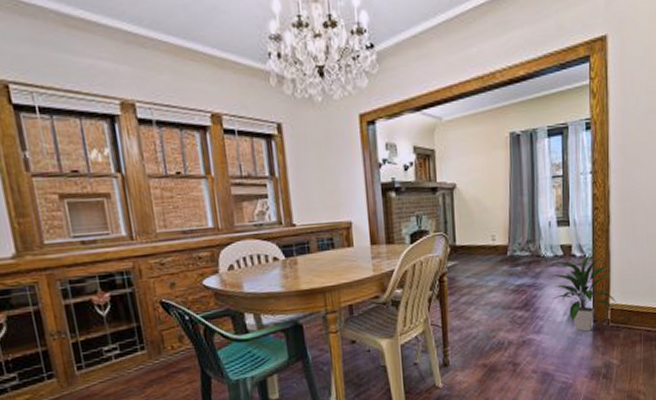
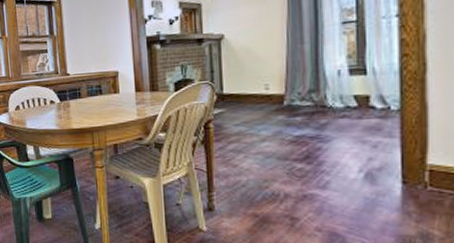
indoor plant: present [550,254,616,332] -> none [340,107,437,193]

